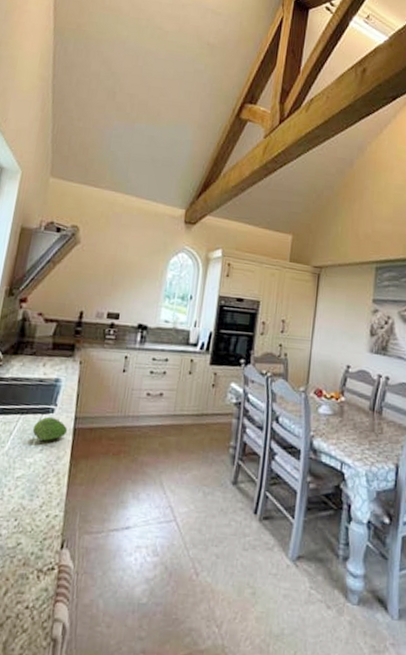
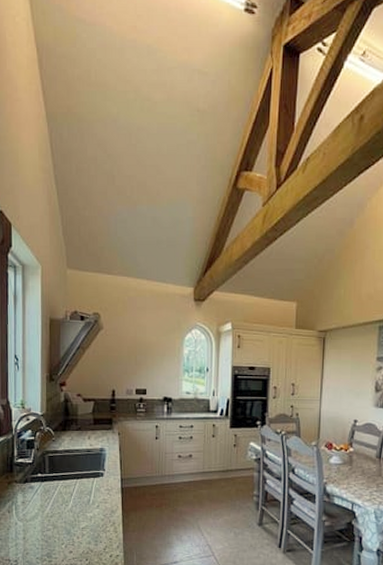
fruit: present [32,416,68,441] -> none [88,479,117,499]

